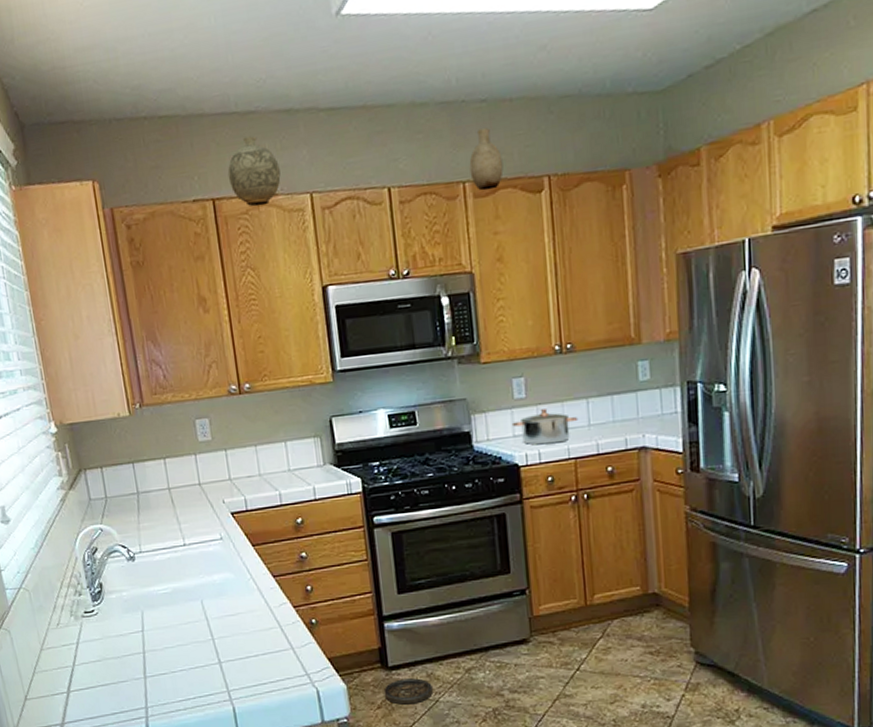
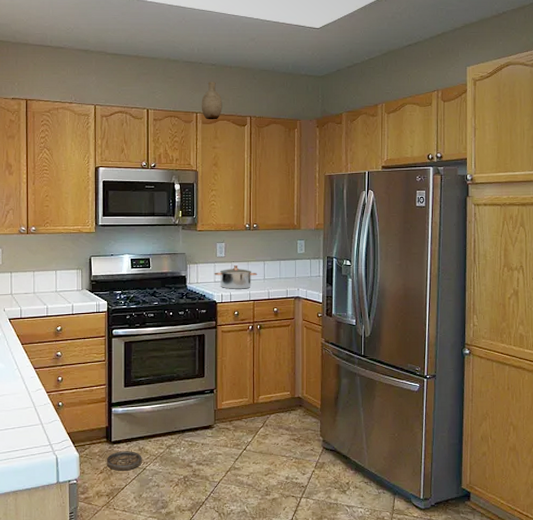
decorative vase: present [227,136,281,207] -> none [39,63,76,109]

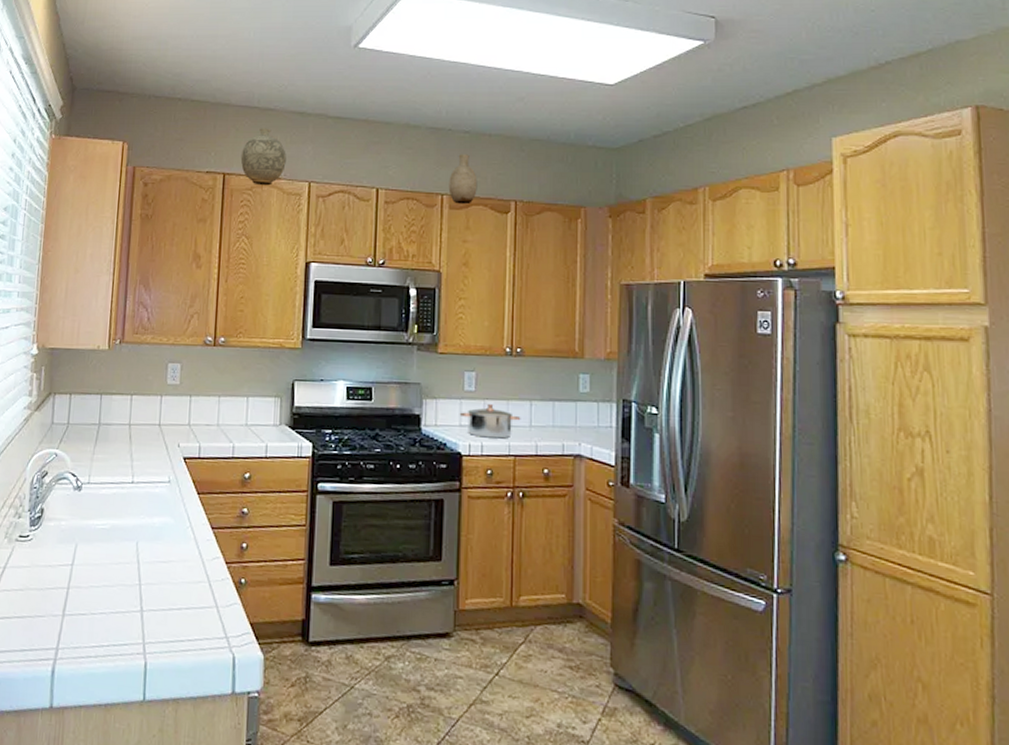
decorative vase: none [39,63,76,109] -> present [240,128,286,186]
pet bowl: present [106,451,142,471] -> none [300,657,350,687]

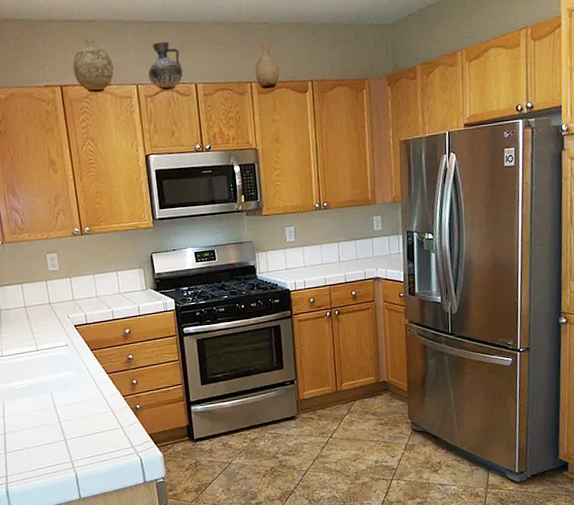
ceramic jug: none [323,139,364,193] -> present [148,41,183,91]
cooking pot: present [459,404,521,439] -> none [284,249,332,276]

